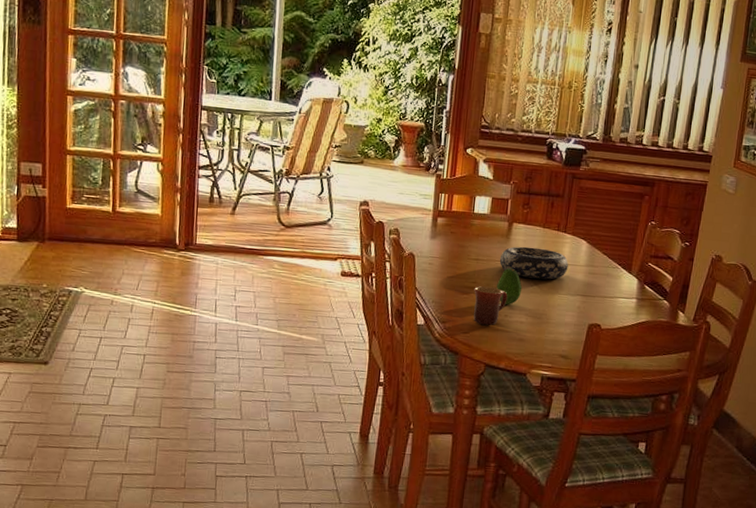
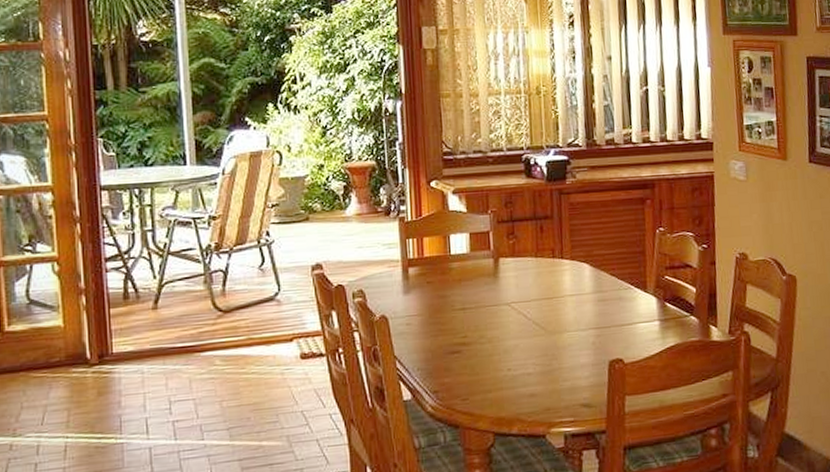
mug: present [473,286,508,326] -> none [465,338,508,387]
fruit: present [497,267,523,306] -> none [492,311,523,357]
decorative bowl: present [499,246,569,280] -> none [490,281,573,320]

